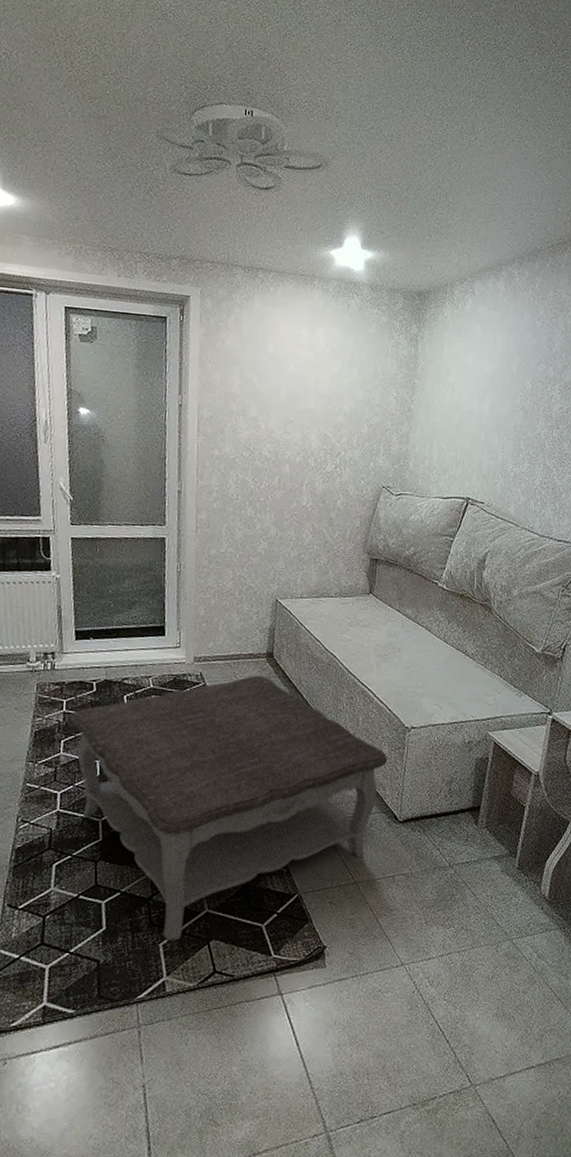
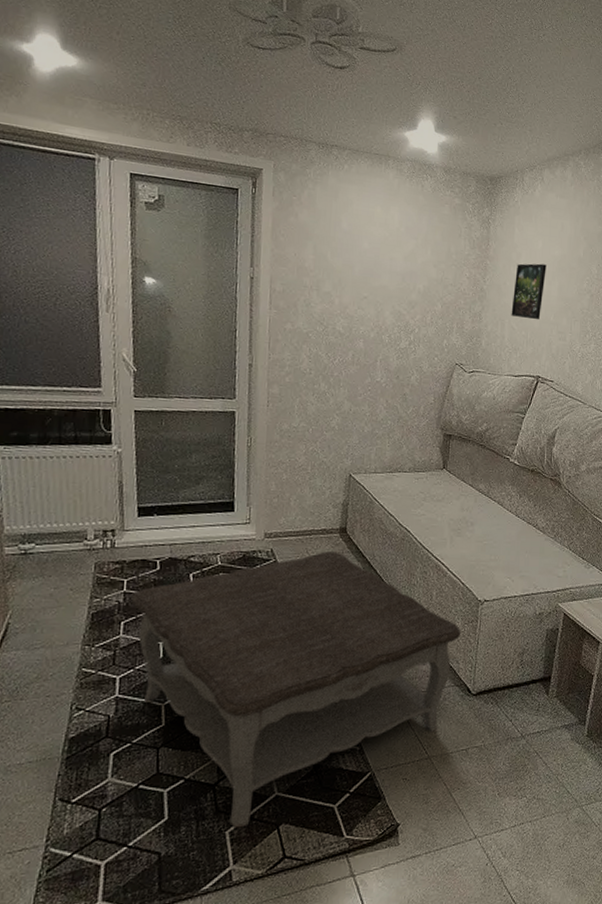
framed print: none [440,380,477,440] -> present [511,263,547,320]

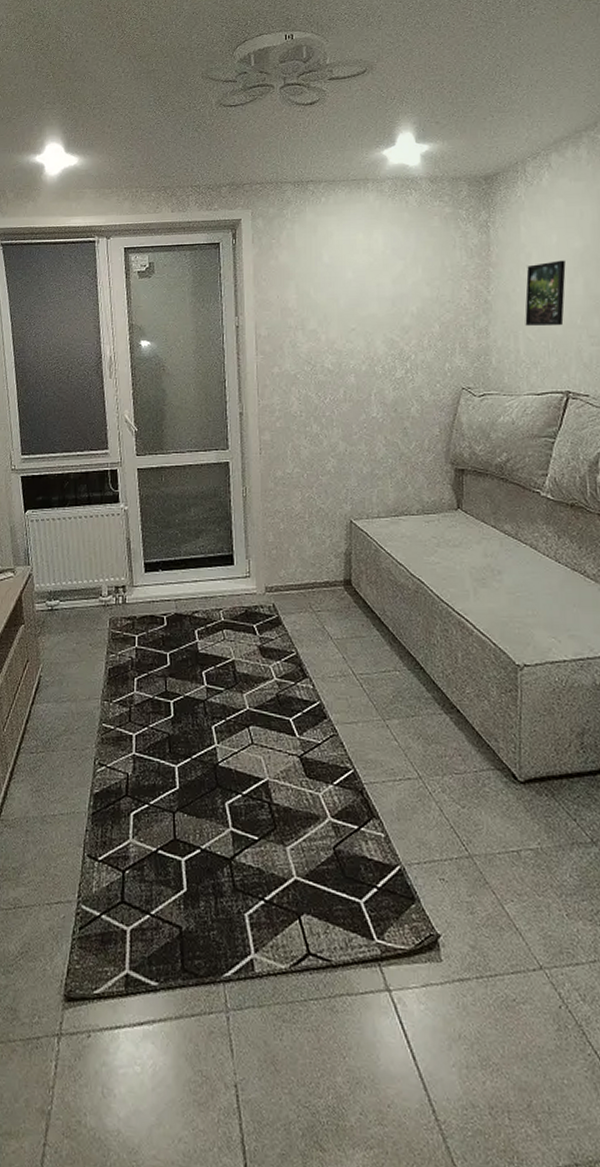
coffee table: present [131,551,461,828] -> none [142,606,498,912]

